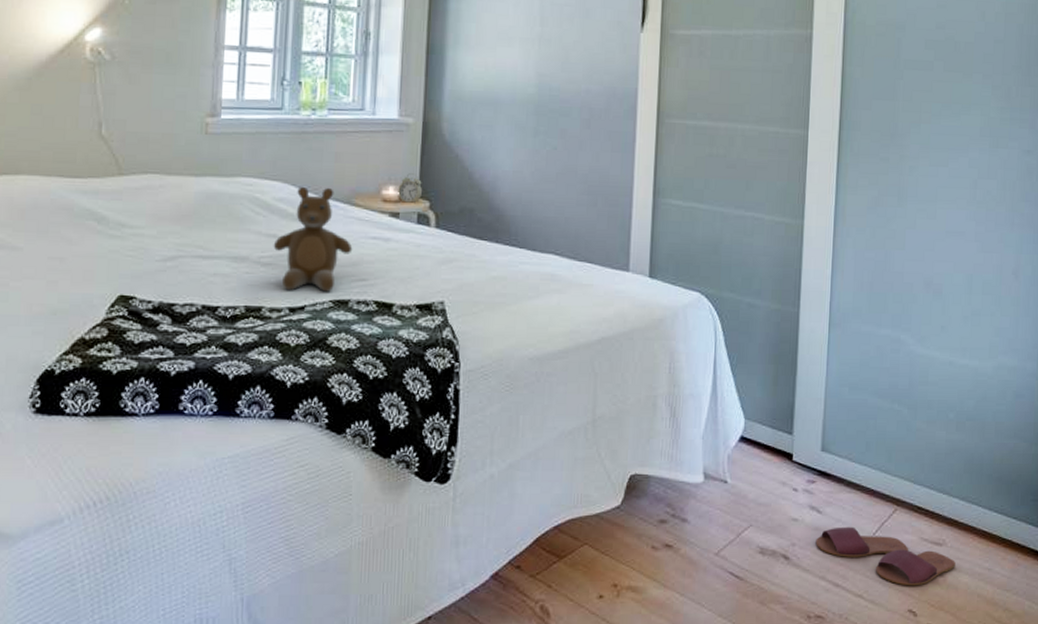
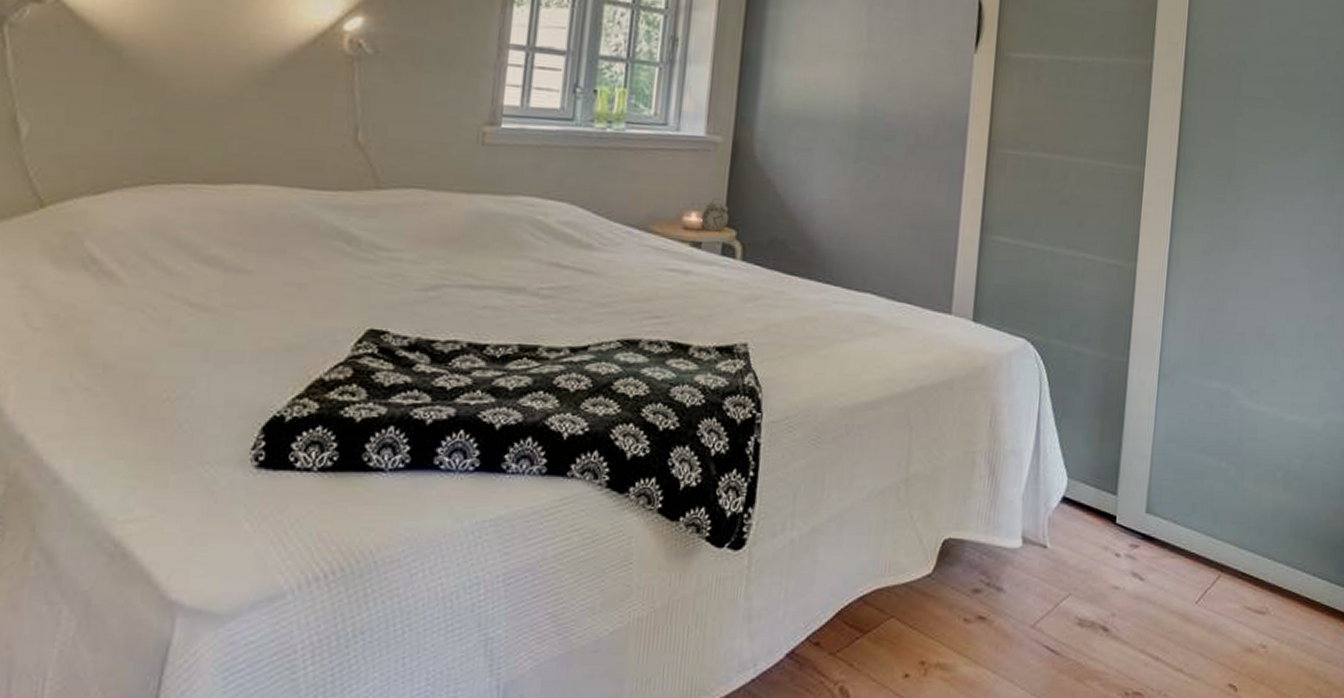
teddy bear: present [273,186,353,292] -> none [554,208,647,330]
slippers: present [815,527,956,586] -> none [1136,595,1278,659]

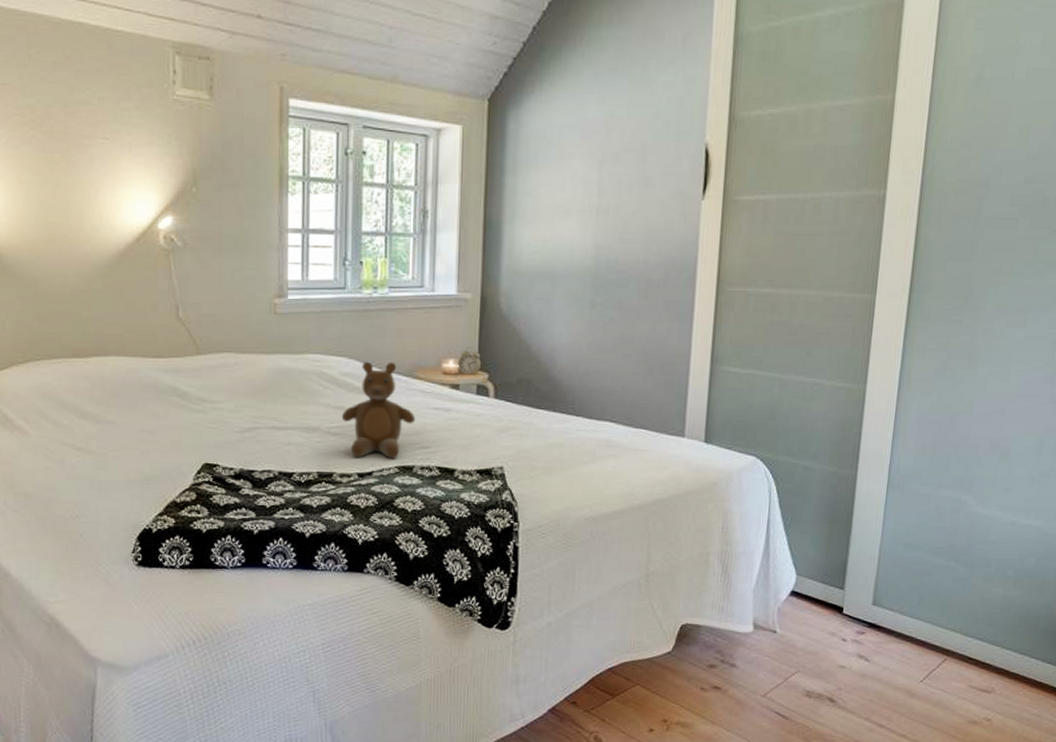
teddy bear: none [554,208,647,330] -> present [341,361,416,459]

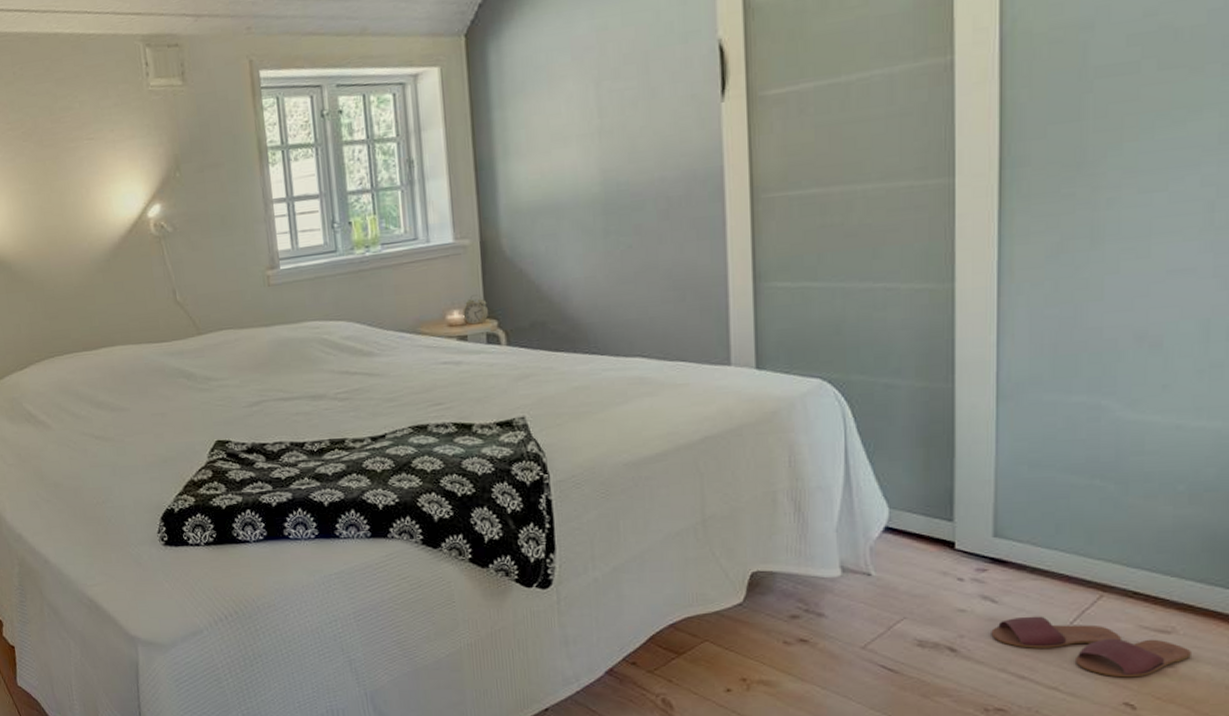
teddy bear: present [341,361,416,459] -> none [347,320,425,421]
slippers: none [862,674,1003,729] -> present [991,616,1191,678]

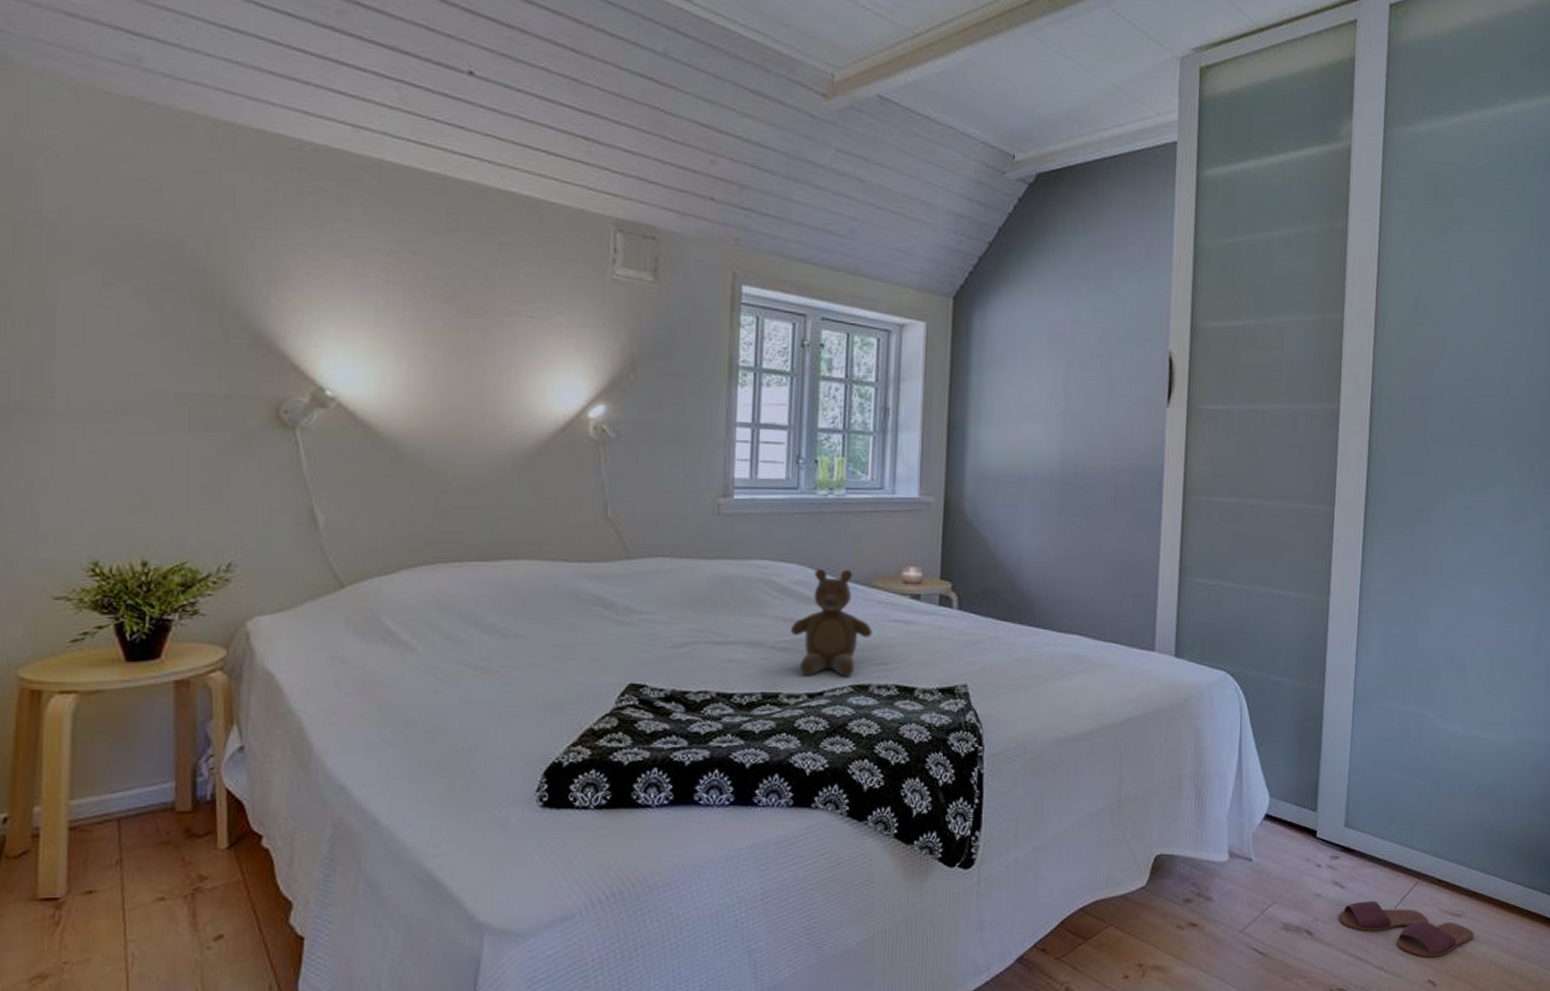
teddy bear: none [347,320,425,421] -> present [790,568,873,677]
alarm clock: present [462,294,489,325] -> none [919,554,945,586]

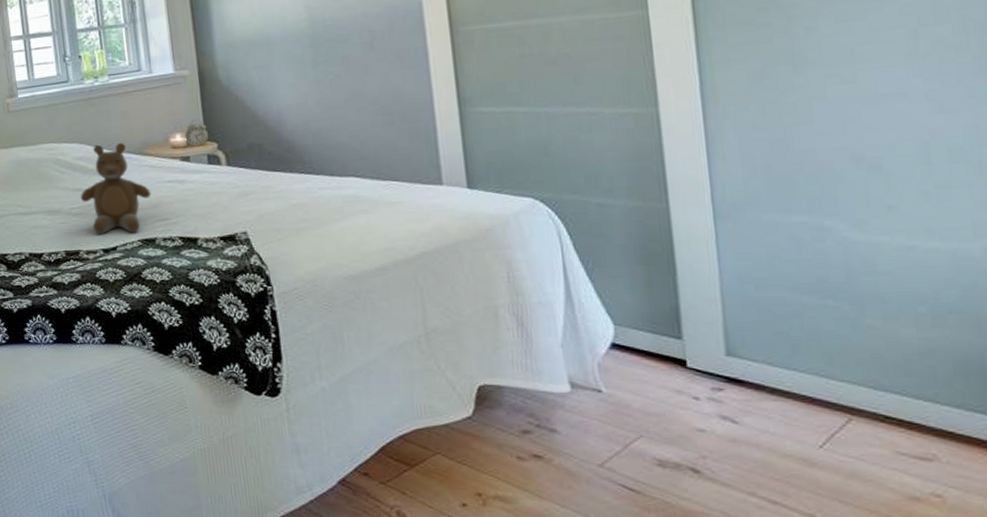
alarm clock: none [919,554,945,586] -> present [184,119,210,147]
slippers: present [1338,900,1474,957] -> none [735,438,959,507]

